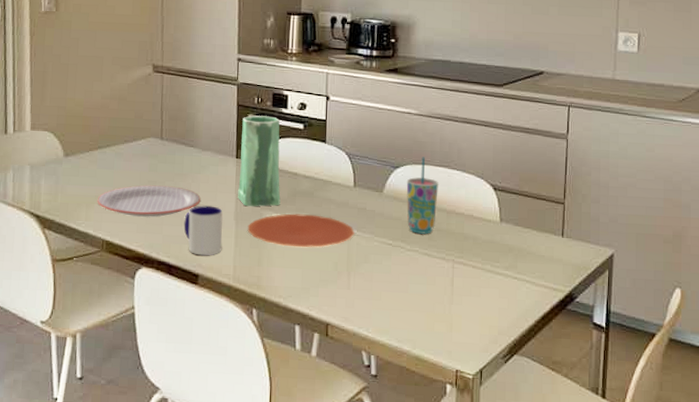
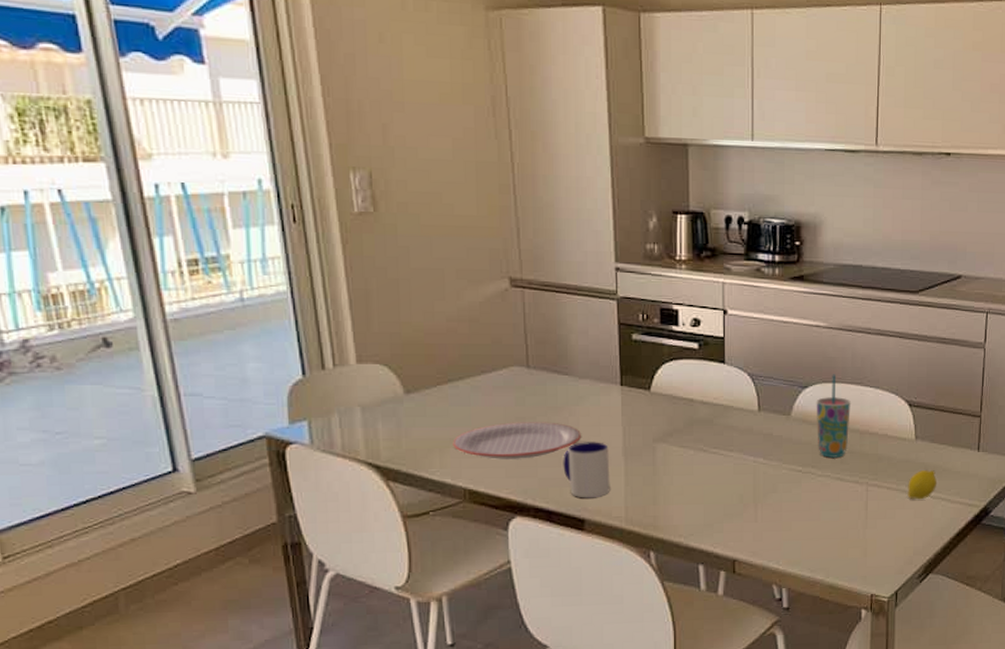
vase: present [238,115,281,207] -> none [625,335,676,440]
plate: present [247,213,355,248] -> none [639,444,761,481]
fruit: none [492,251,522,281] -> present [907,469,938,500]

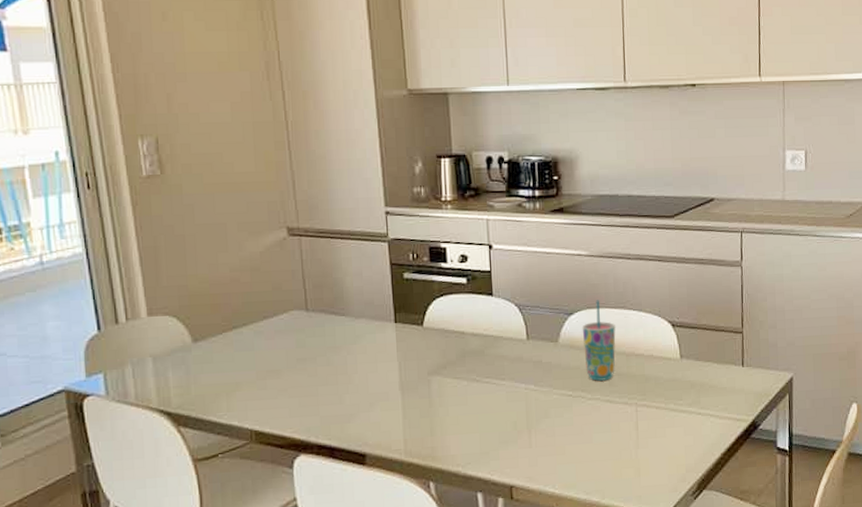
plate: present [452,422,581,459] -> none [238,361,359,400]
mug: present [563,442,610,498] -> none [343,378,389,434]
fruit: present [907,469,938,500] -> none [676,387,705,418]

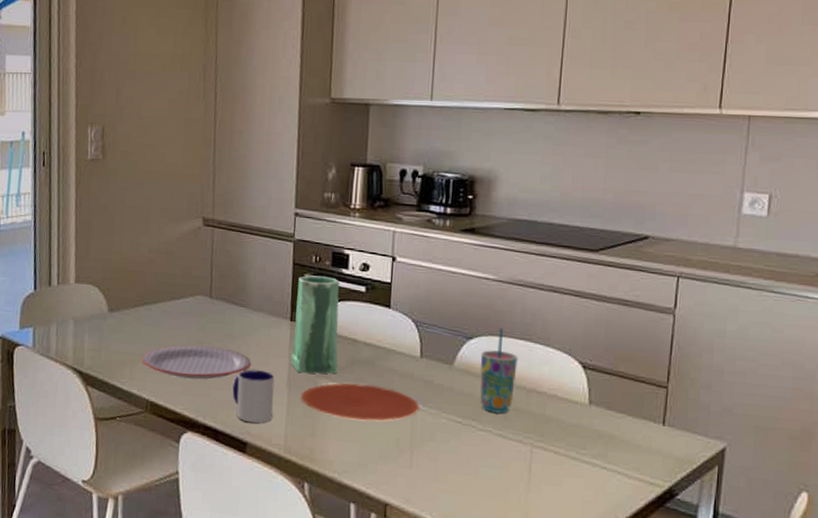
plate: none [238,361,359,400] -> present [142,345,251,380]
mug: none [343,378,389,434] -> present [232,370,275,424]
vase: none [398,273,449,374] -> present [291,275,339,374]
plate: none [415,374,532,411] -> present [300,383,420,422]

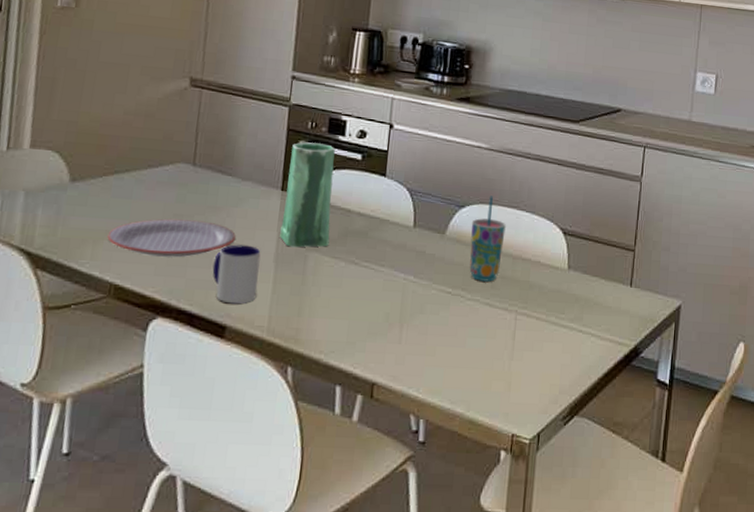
plate: present [300,383,420,422] -> none [288,256,411,296]

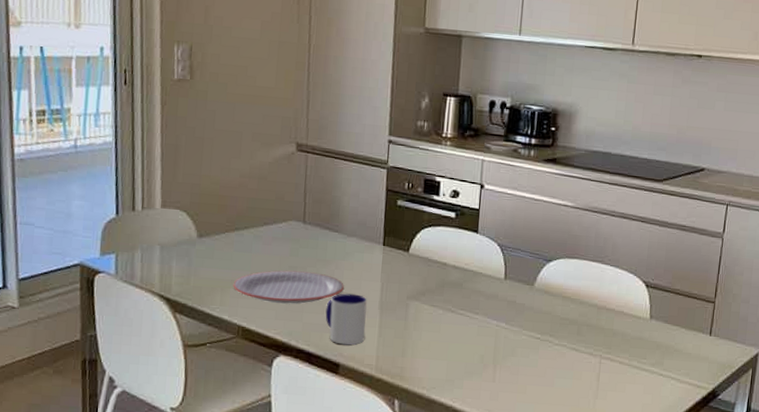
vase: present [280,142,335,248] -> none [383,201,431,297]
cup: present [469,196,506,283] -> none [557,251,591,330]

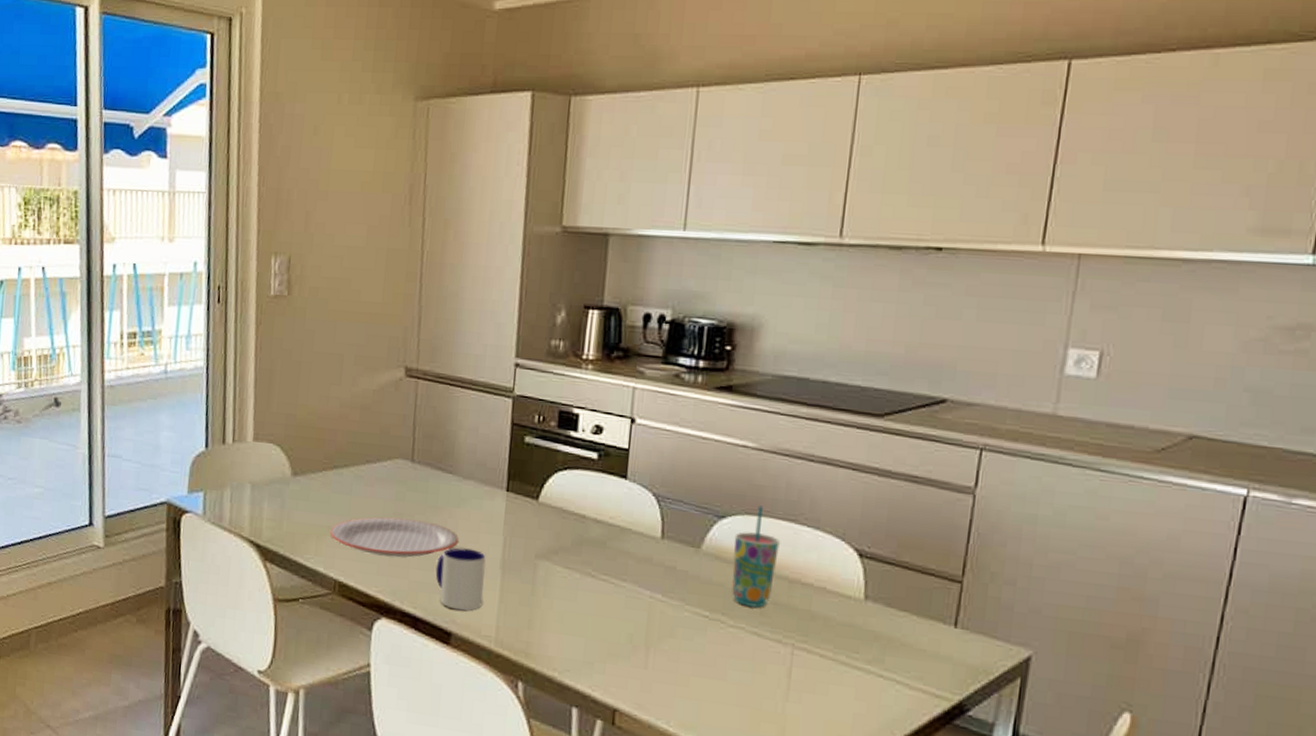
cup: none [557,251,591,330] -> present [732,505,780,608]

